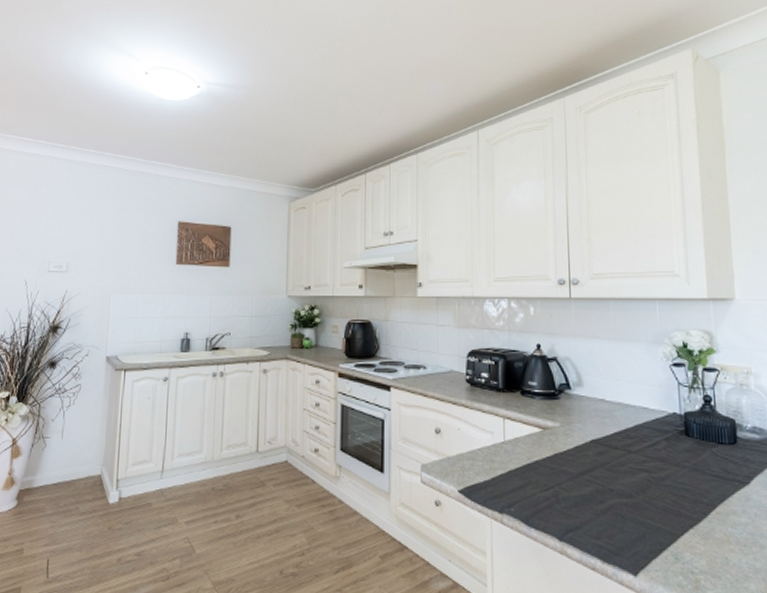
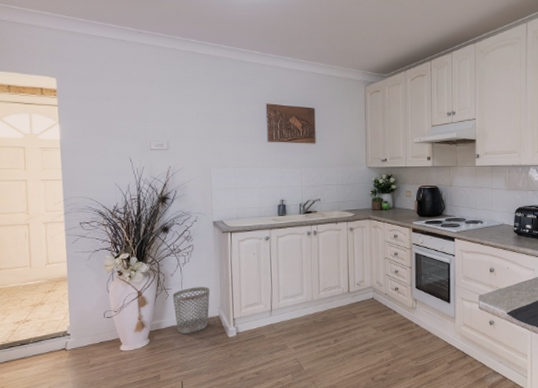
wastebasket: none [50,436,94,495] -> present [172,287,210,333]

